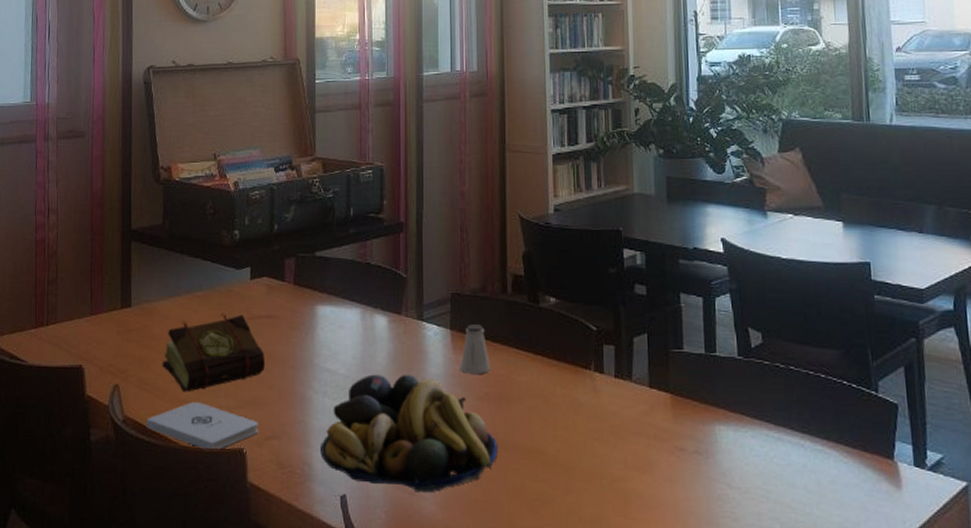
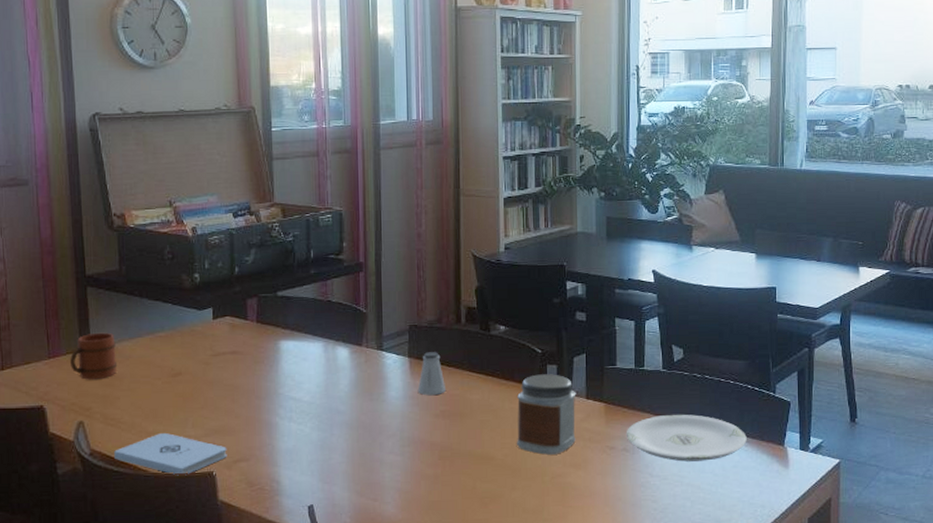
mug: none [111,289,155,340] -> present [70,332,118,380]
book: present [162,312,266,392] -> none [127,350,232,425]
fruit bowl: present [321,373,498,493] -> none [288,398,452,498]
jar: none [569,355,639,453] -> present [516,374,576,455]
plate: none [697,411,846,473] -> present [626,414,747,462]

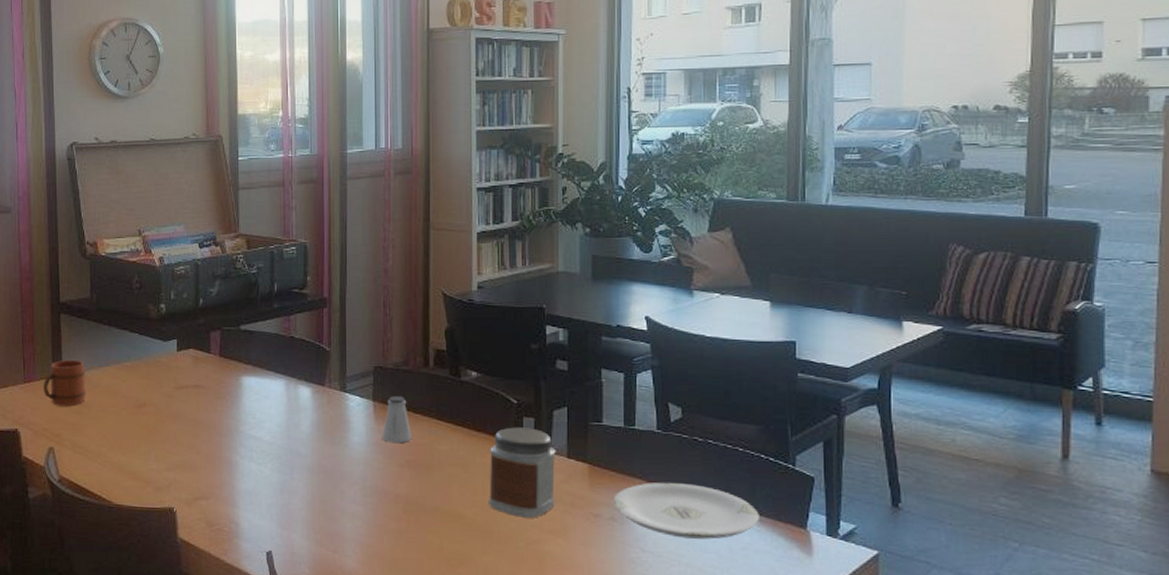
notepad: present [114,433,227,476] -> none [81,465,188,510]

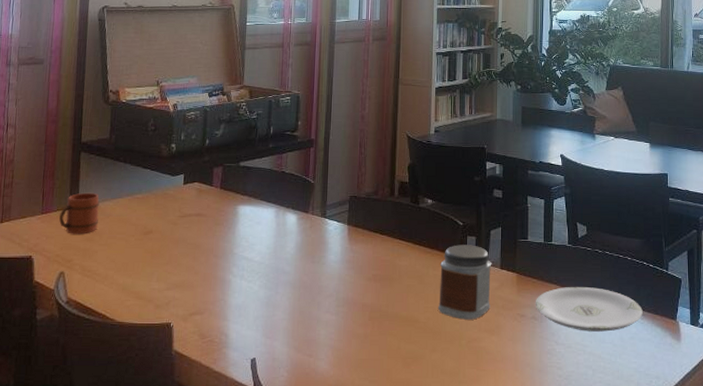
saltshaker: present [382,396,413,444] -> none [354,221,379,261]

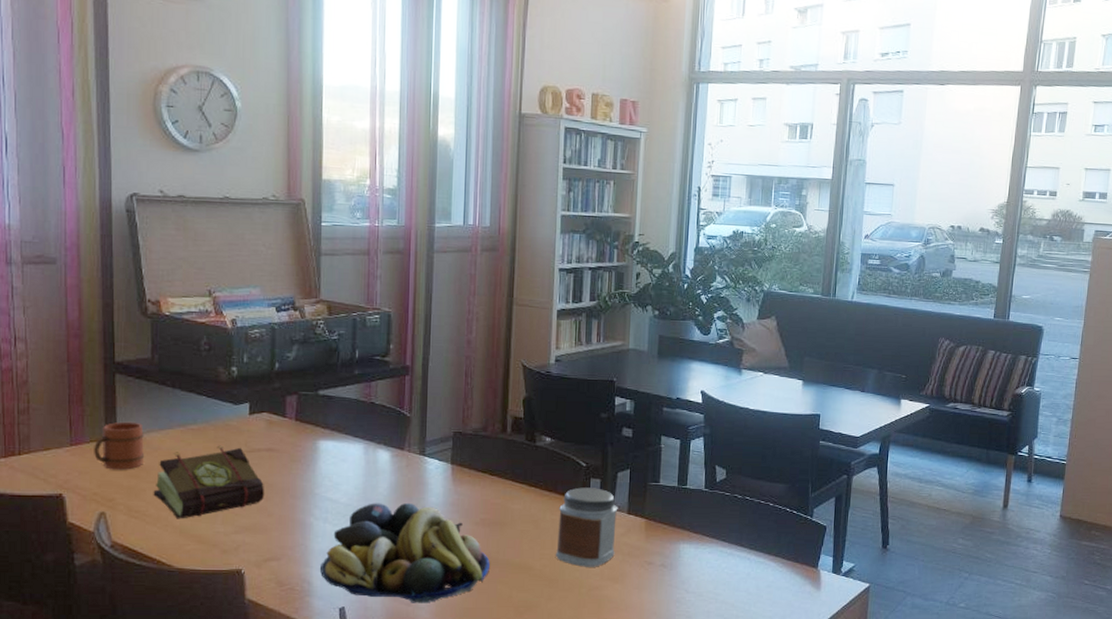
book: none [103,211,193,278] -> present [153,445,265,519]
fruit bowl: none [236,260,381,355] -> present [320,502,490,603]
plate: present [535,286,643,332] -> none [664,533,782,580]

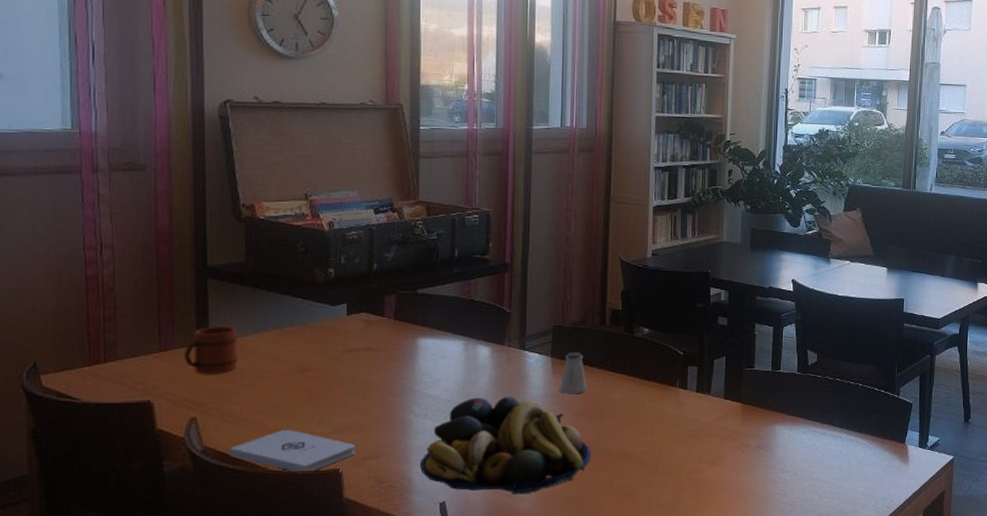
notepad: none [137,528,257,572] -> present [230,430,356,474]
book: present [153,445,265,519] -> none [247,346,364,422]
saltshaker: none [458,460,488,504] -> present [559,352,588,395]
jar: present [555,487,618,567] -> none [654,375,715,452]

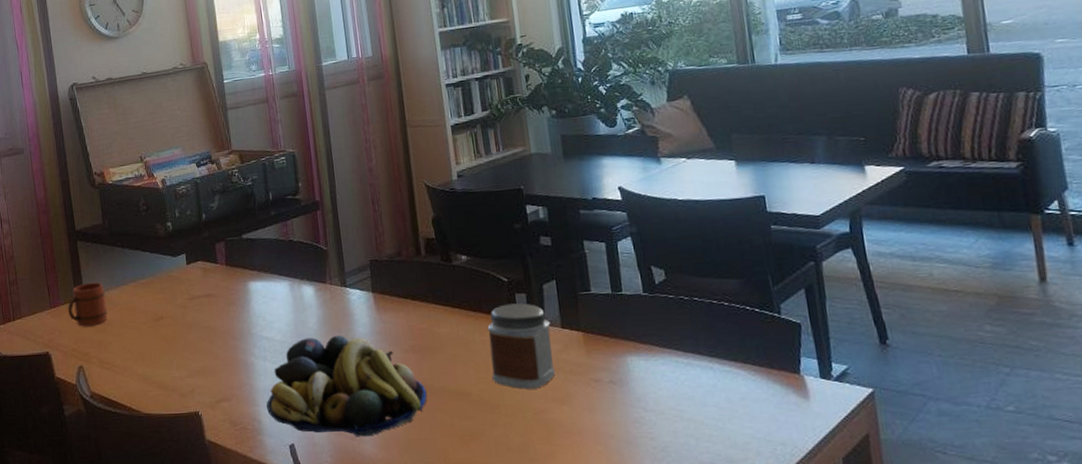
notepad: present [230,430,356,474] -> none [111,375,210,416]
saltshaker: present [559,352,588,395] -> none [384,286,414,331]
jar: none [654,375,715,452] -> present [487,303,556,389]

